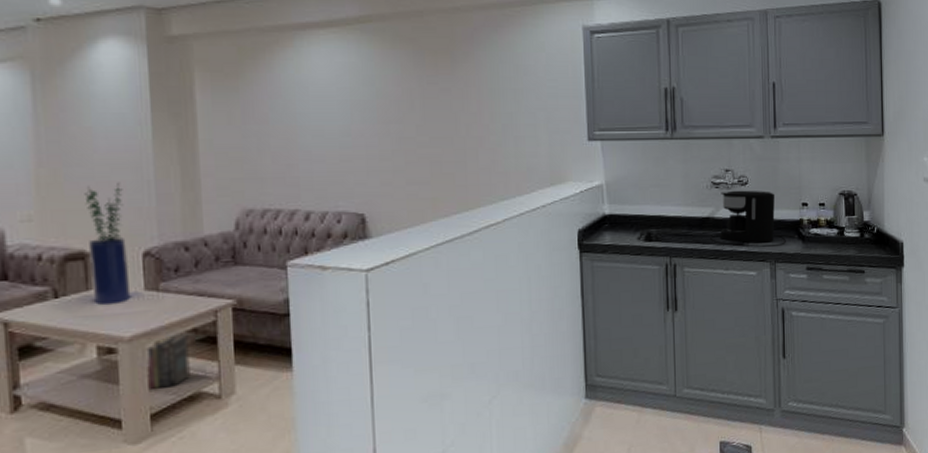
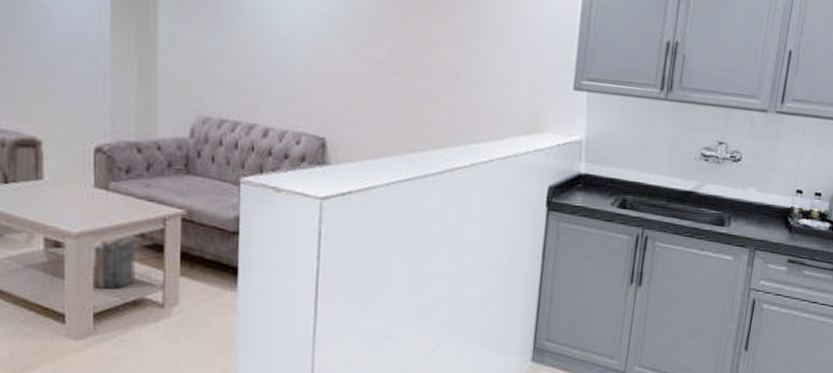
vase: present [84,182,131,306] -> none [38,70,81,199]
coffee maker: present [710,190,798,248] -> none [689,165,785,233]

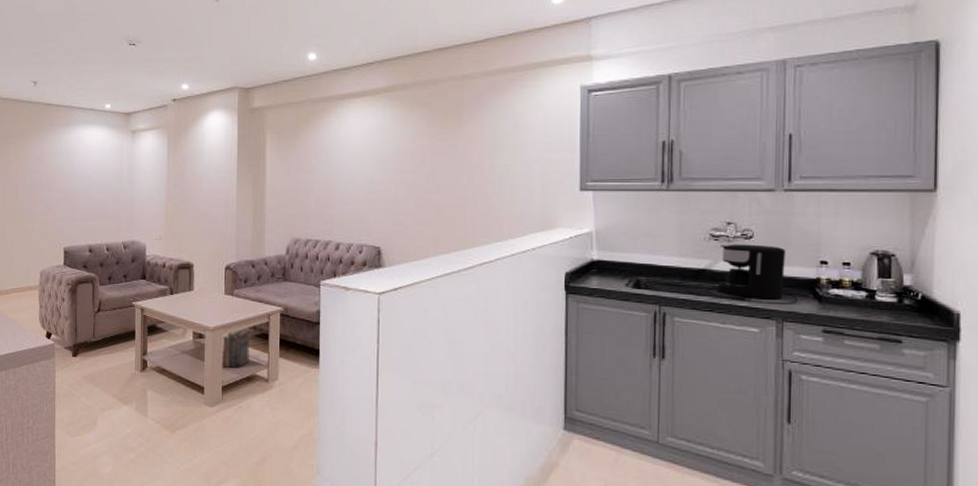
coffee maker: none [689,165,785,233] -> present [706,244,813,304]

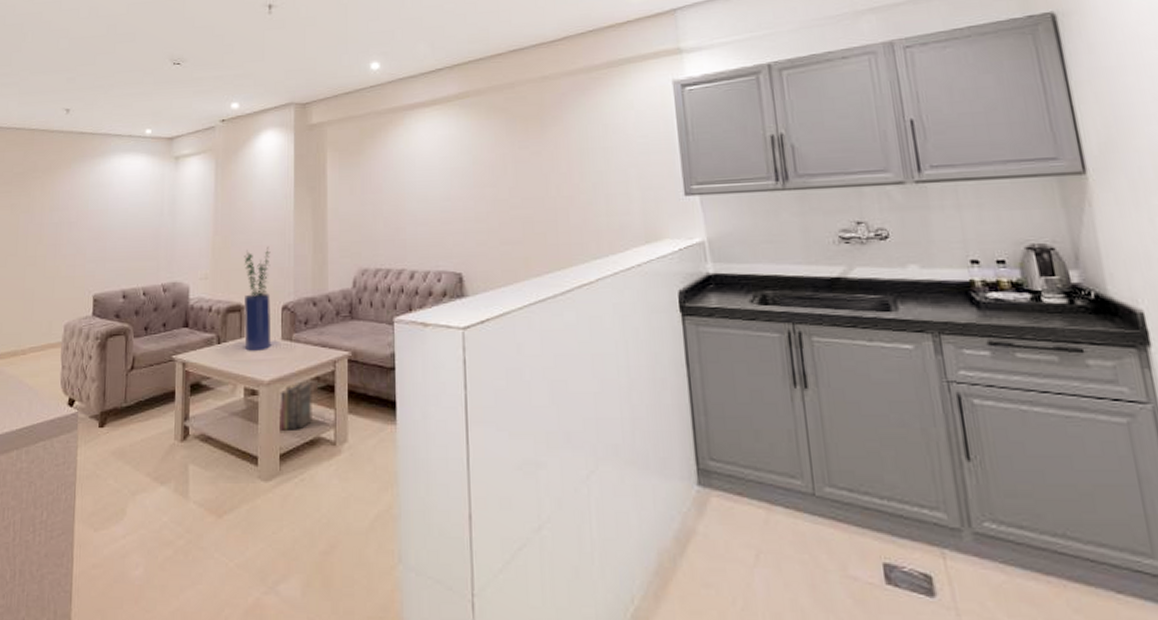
vase: none [193,214,216,303] -> present [244,246,272,352]
coffee maker: present [706,244,813,304] -> none [844,245,969,315]

